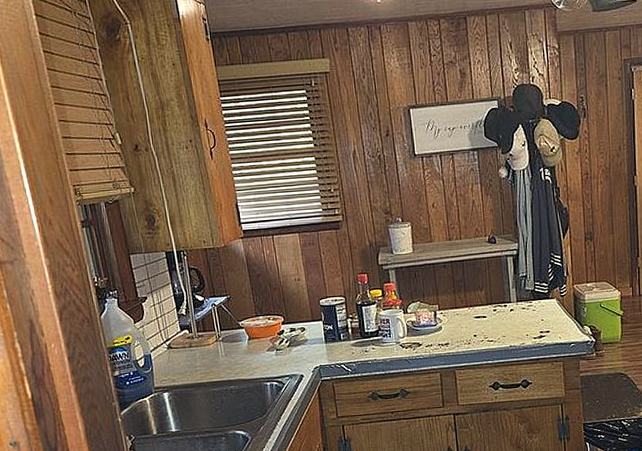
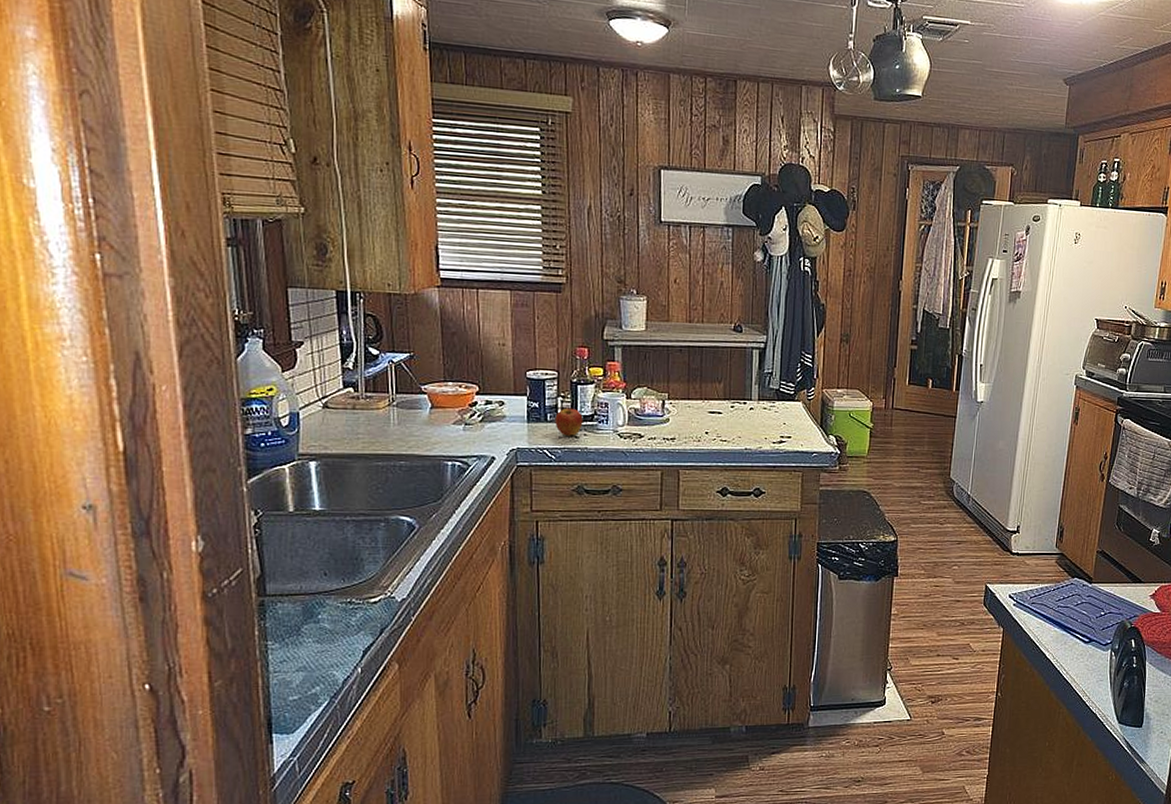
fruit: none [347,327,370,351] -> present [555,408,583,436]

